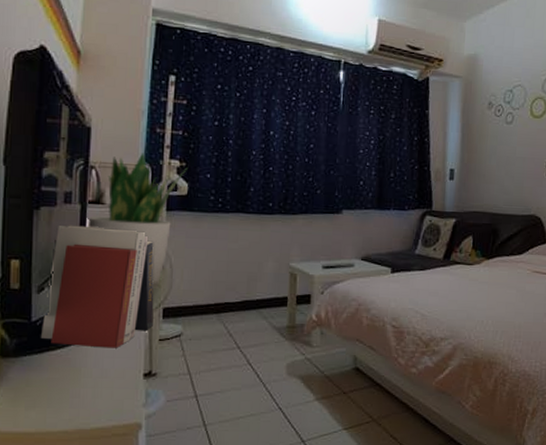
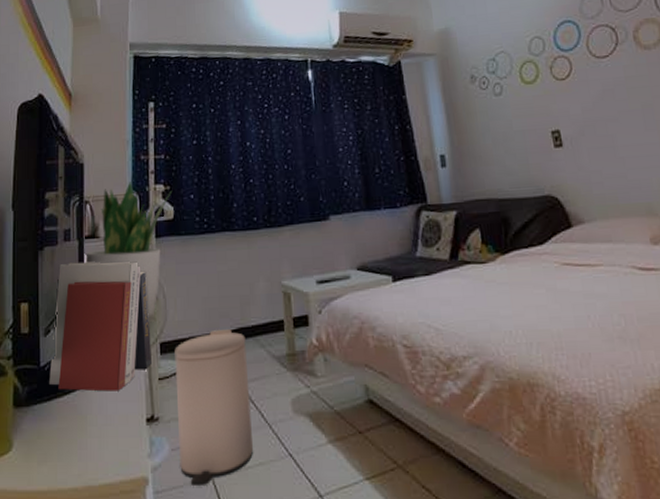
pedal bin: none [174,301,249,432] -> present [175,330,254,487]

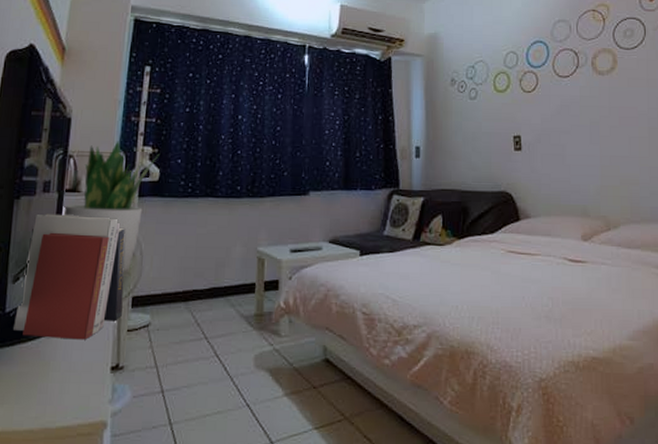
pedal bin: present [175,330,254,487] -> none [140,288,217,431]

